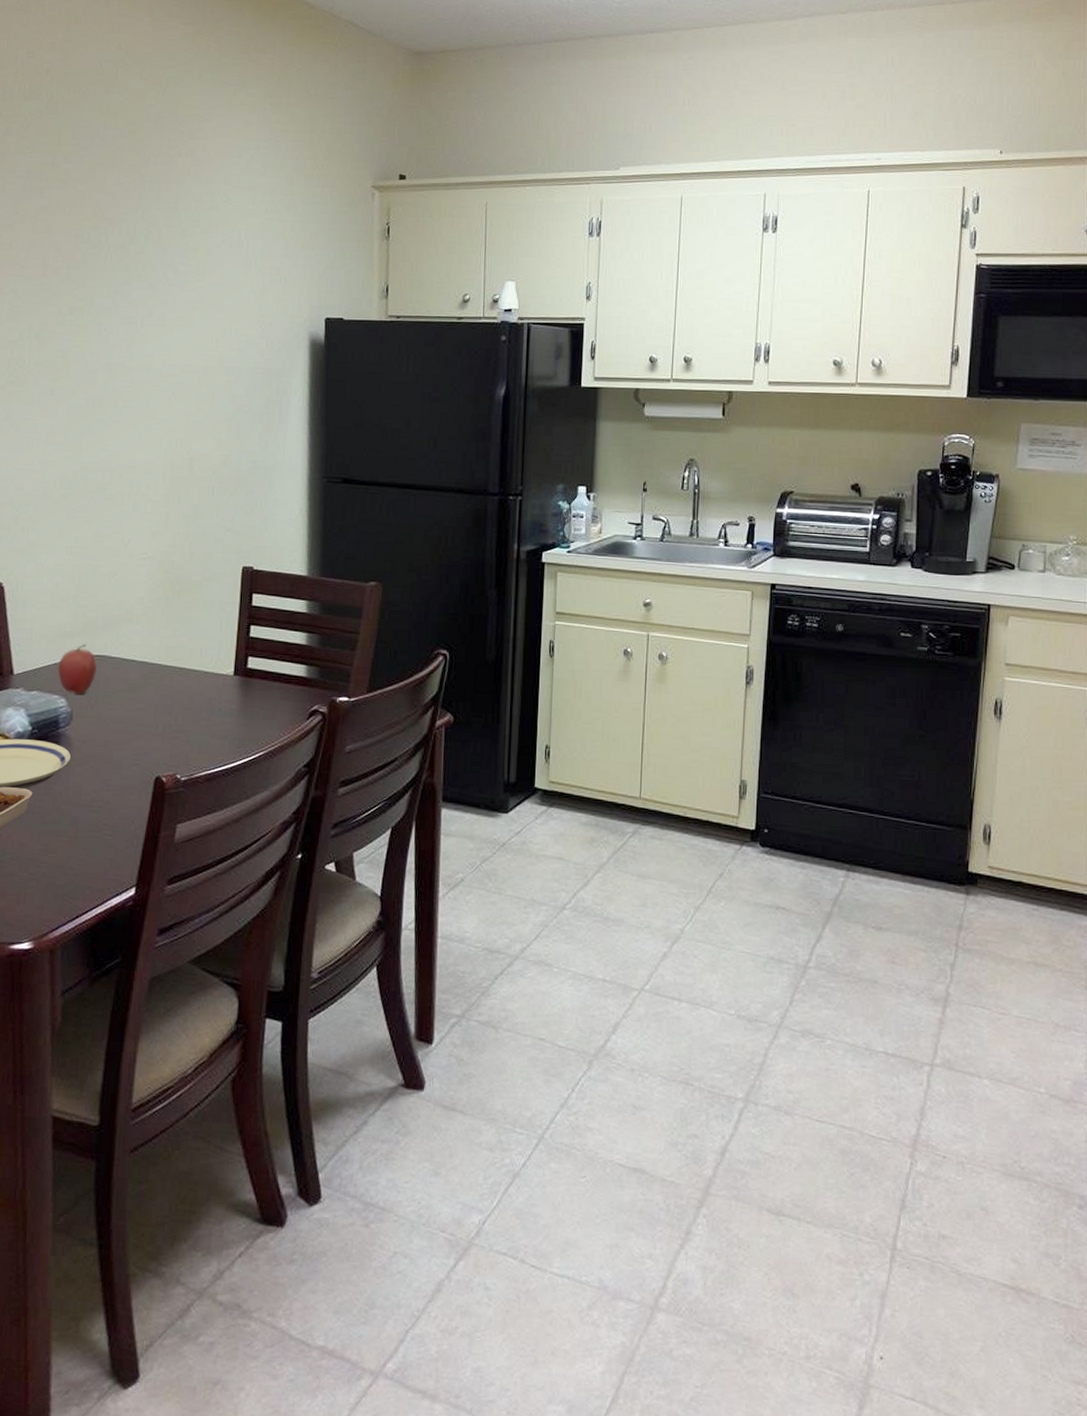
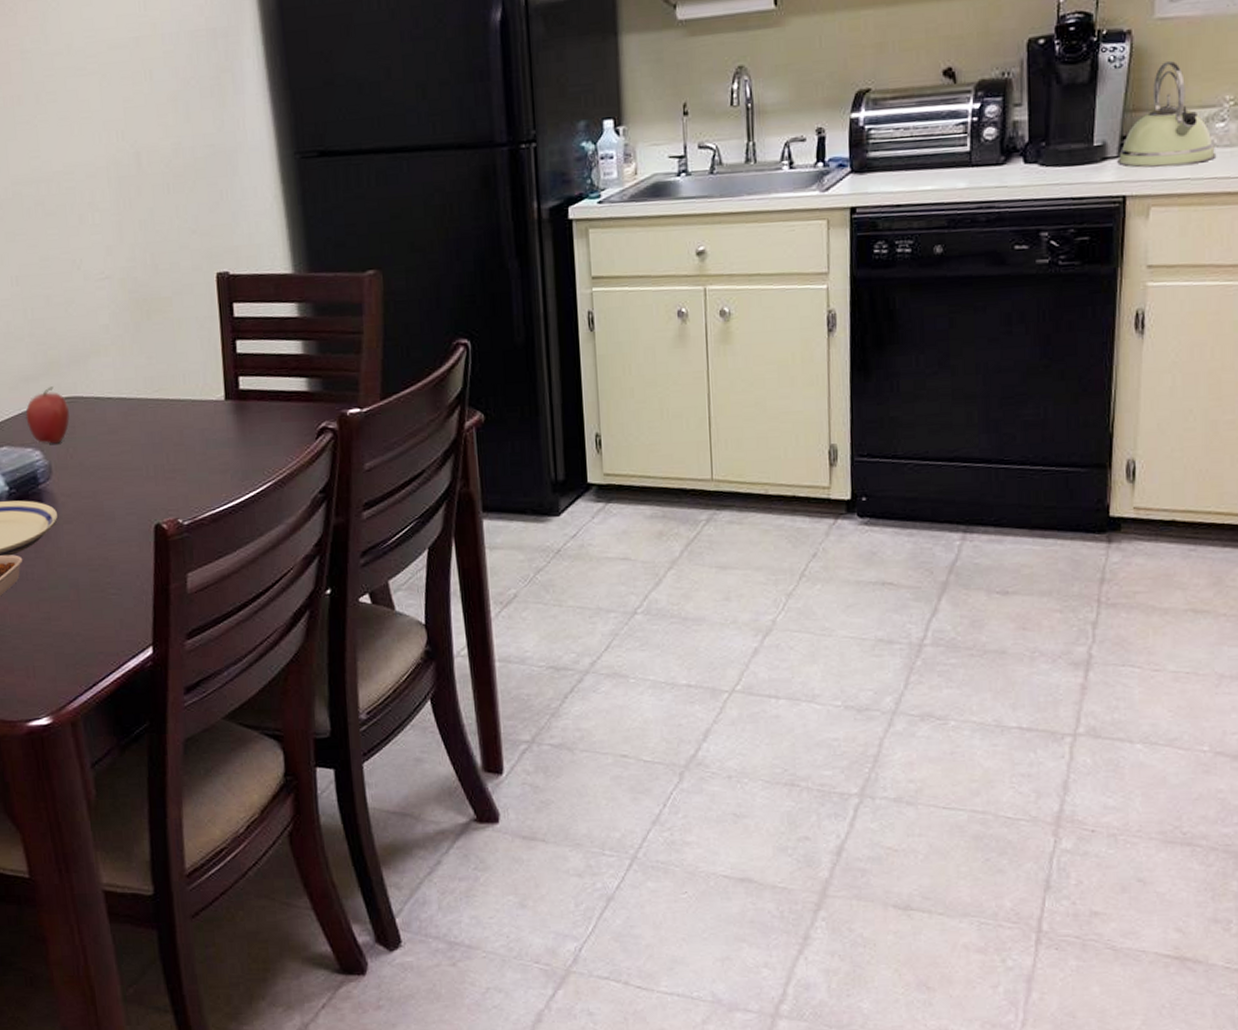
kettle: none [985,503,1062,587] -> present [1117,61,1217,168]

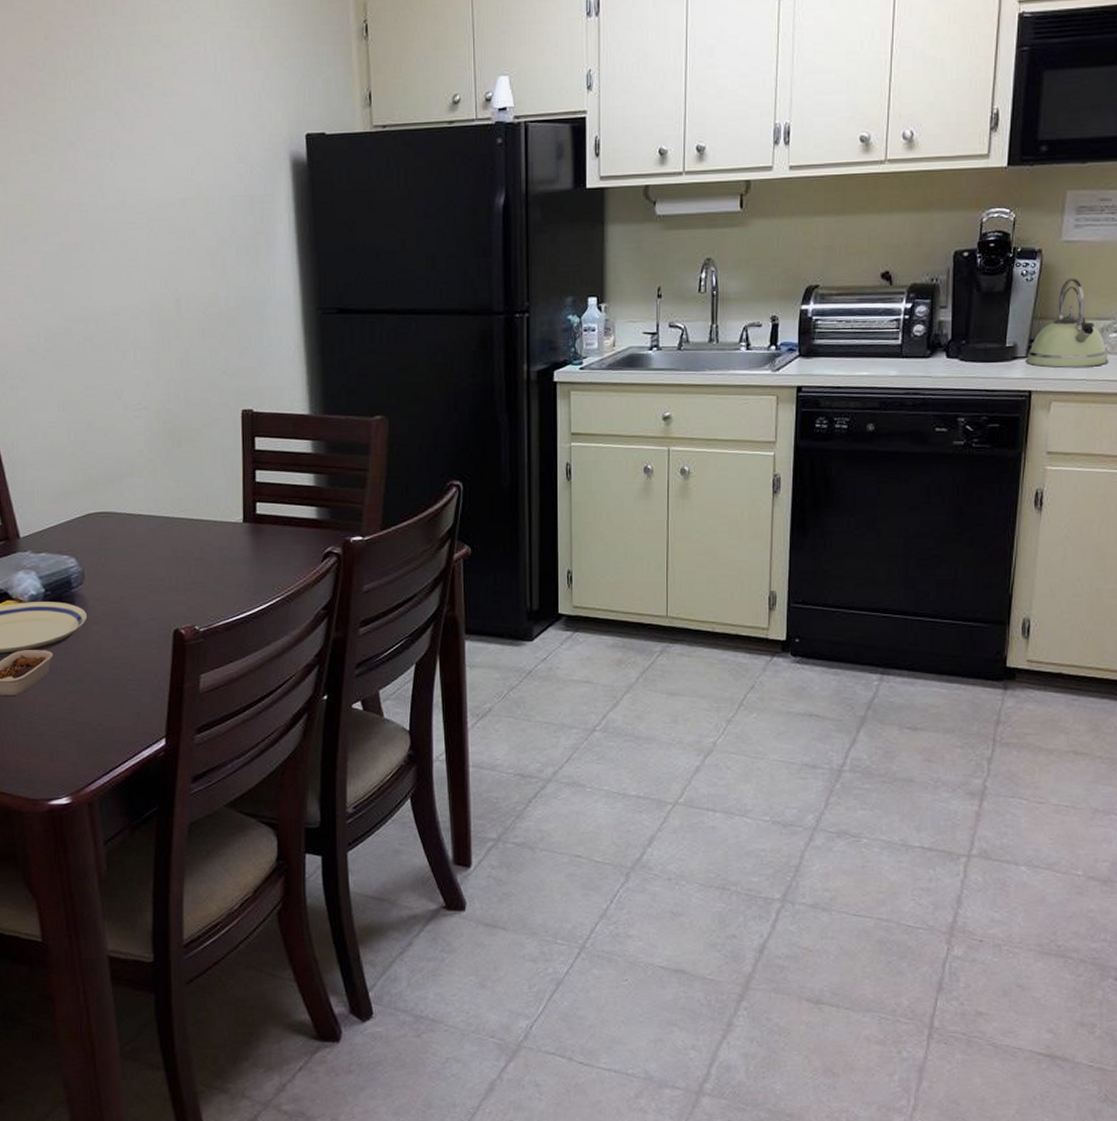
fruit: present [25,386,70,444] -> none [64,502,103,553]

